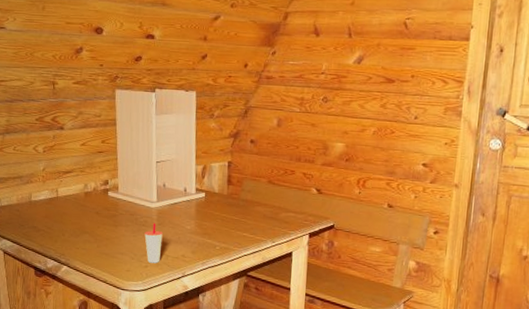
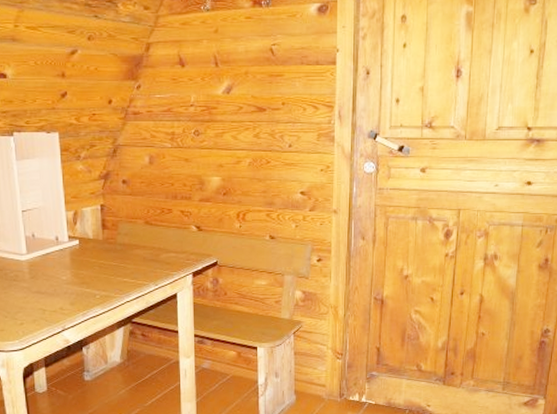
cup: present [144,223,163,264] -> none [16,277,37,320]

